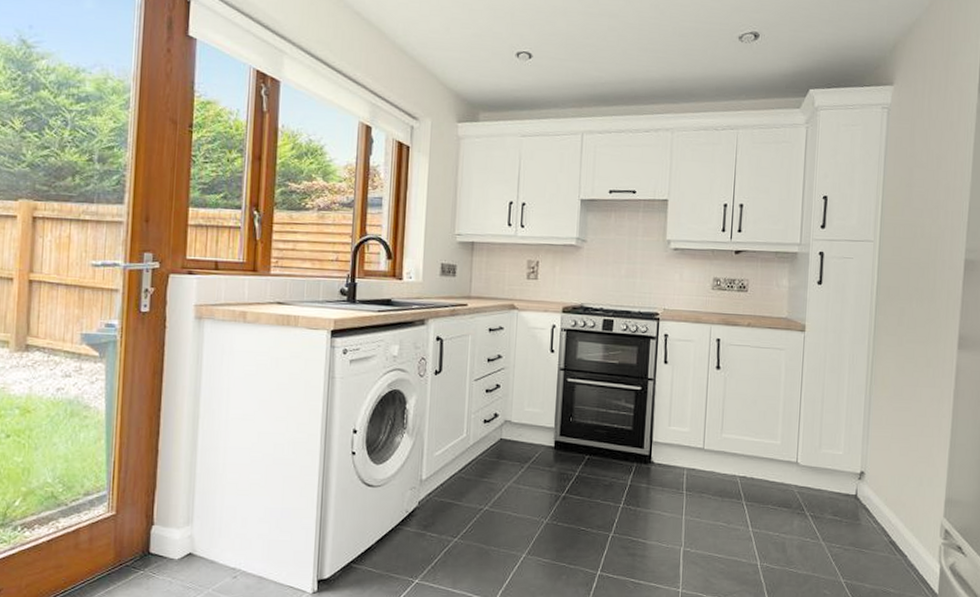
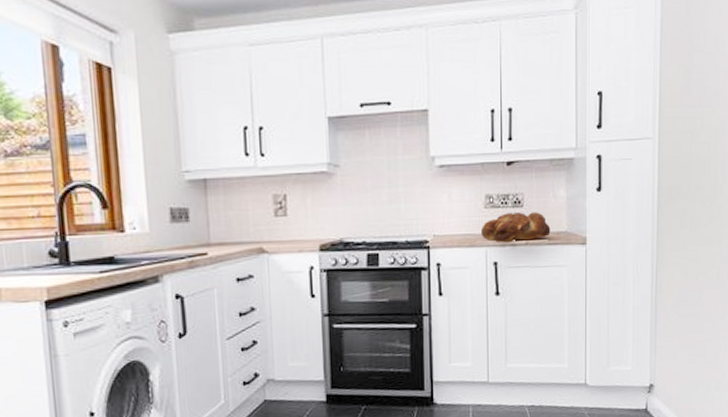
bread loaf: none [707,296,772,323] -> present [481,212,551,243]

